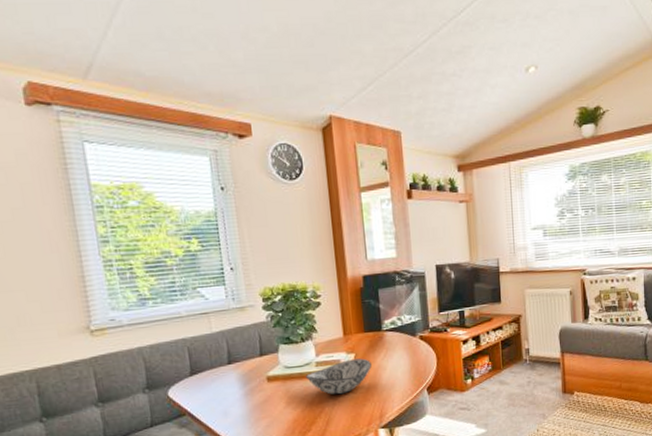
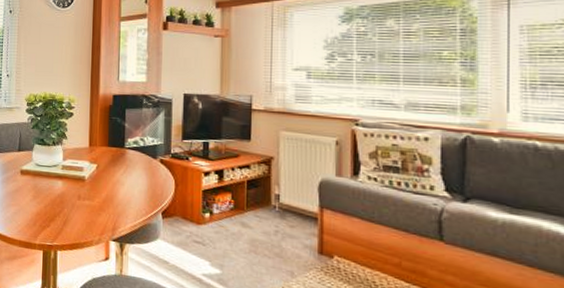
decorative bowl: present [305,358,372,395] -> none [51,169,111,200]

